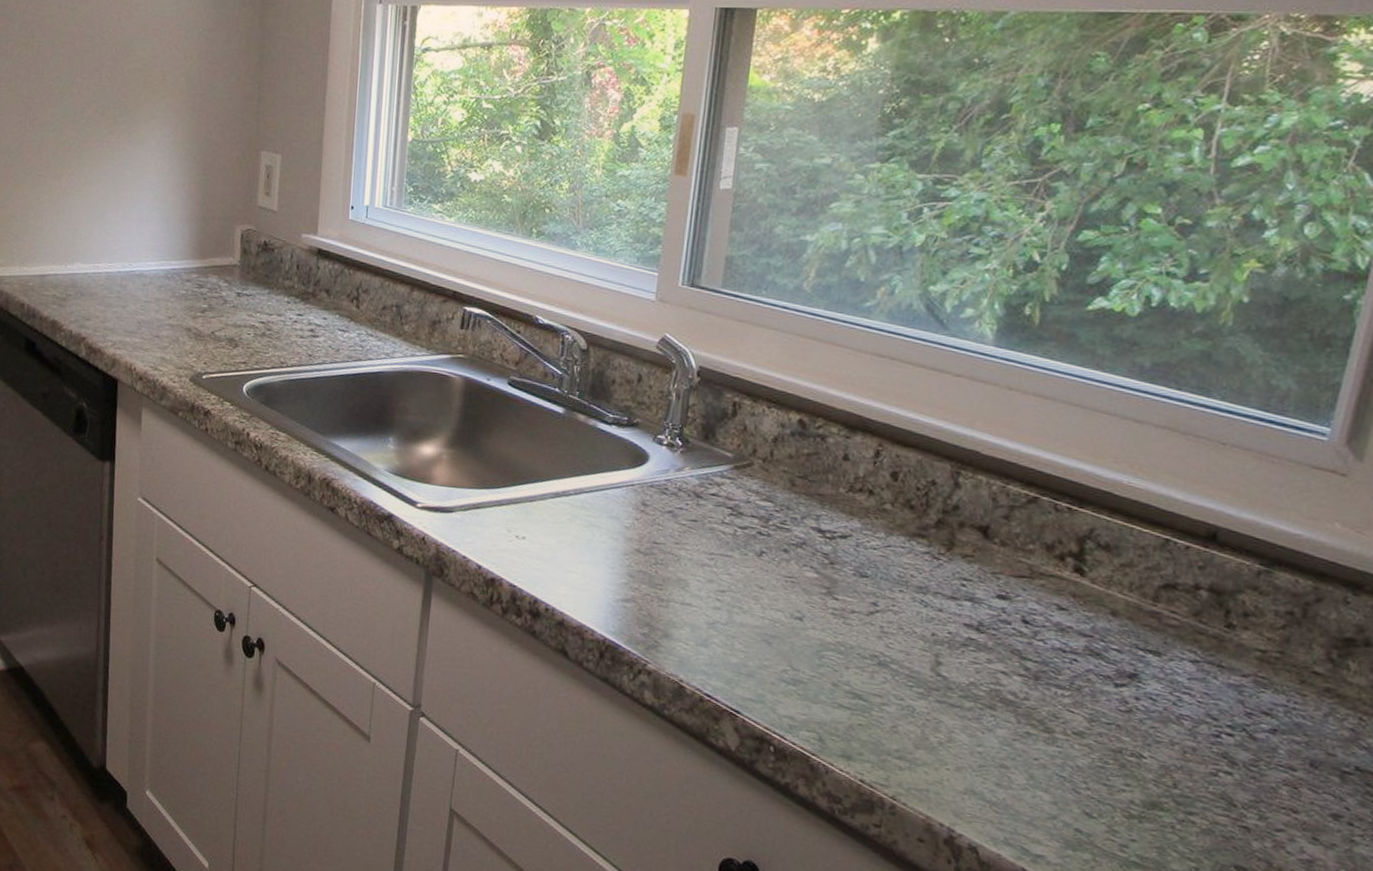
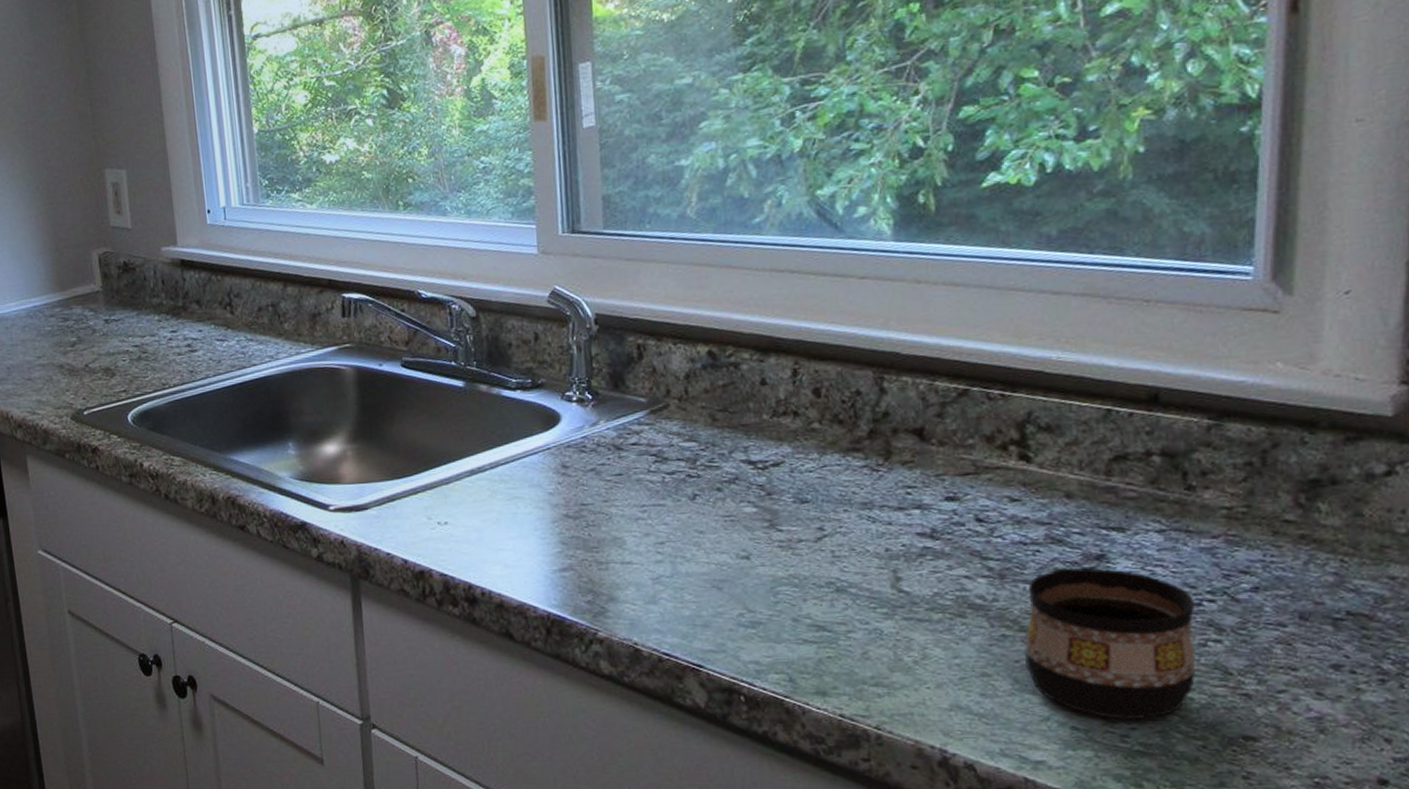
cup: none [1043,679,1214,834] -> present [1025,567,1196,720]

